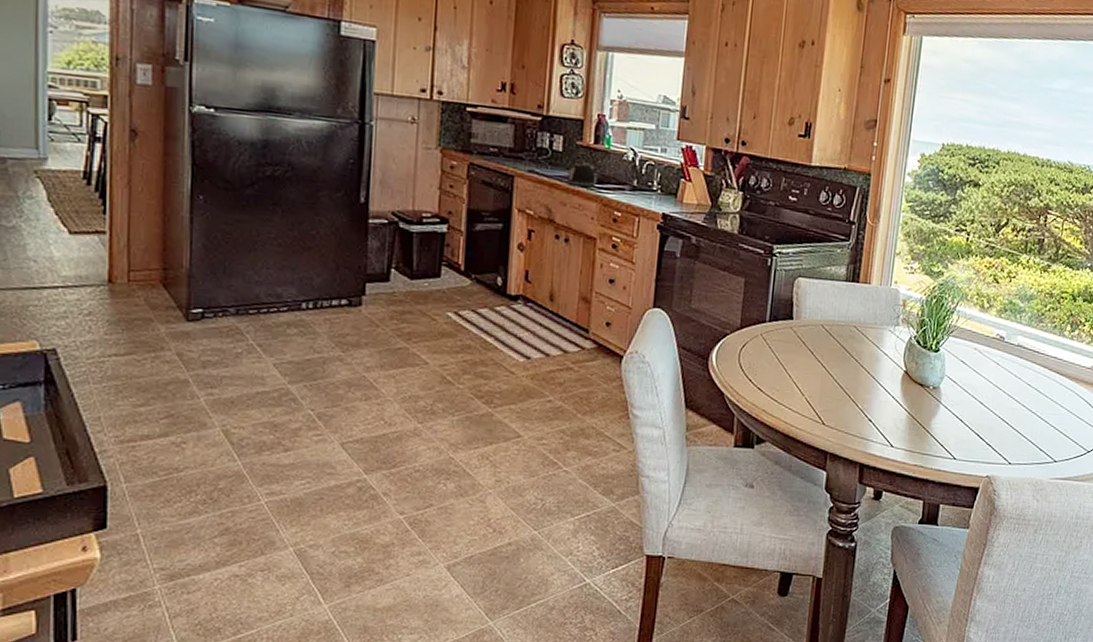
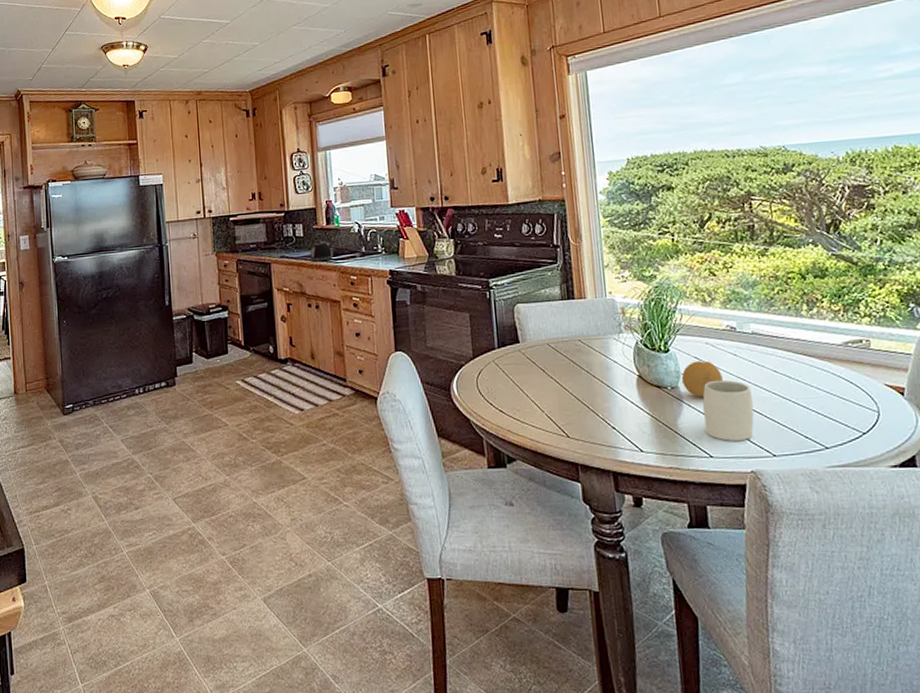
fruit: none [944,364,982,401] -> present [681,361,723,398]
mug: none [954,386,1004,446] -> present [702,379,754,441]

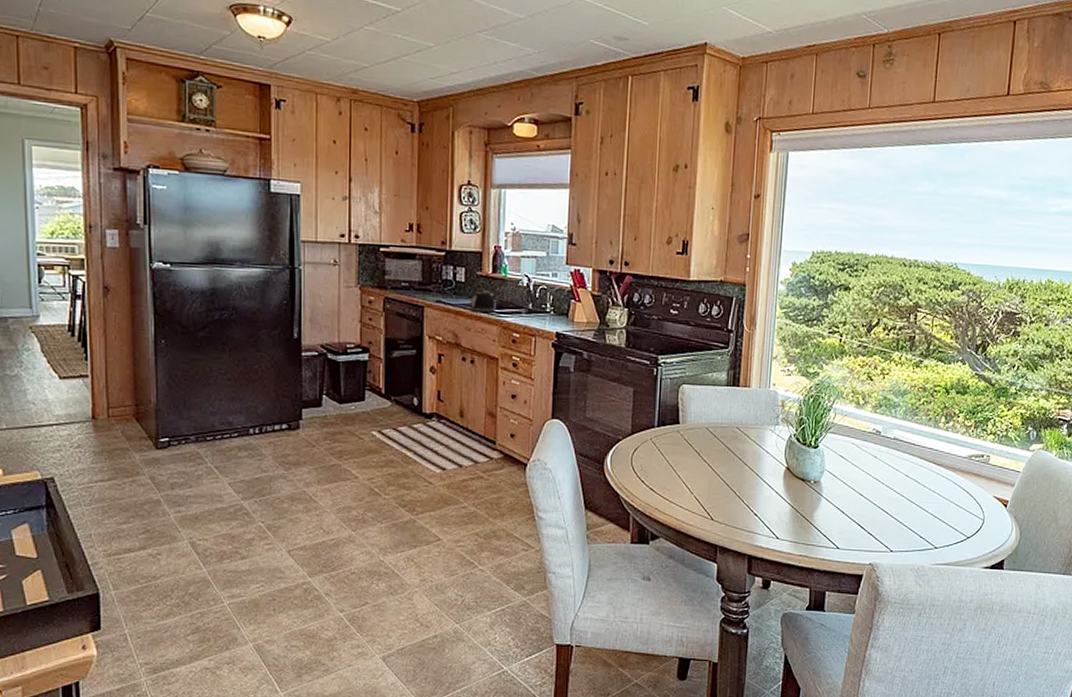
fruit: present [681,361,723,398] -> none [824,459,861,494]
mug: present [702,379,754,441] -> none [836,478,883,536]

